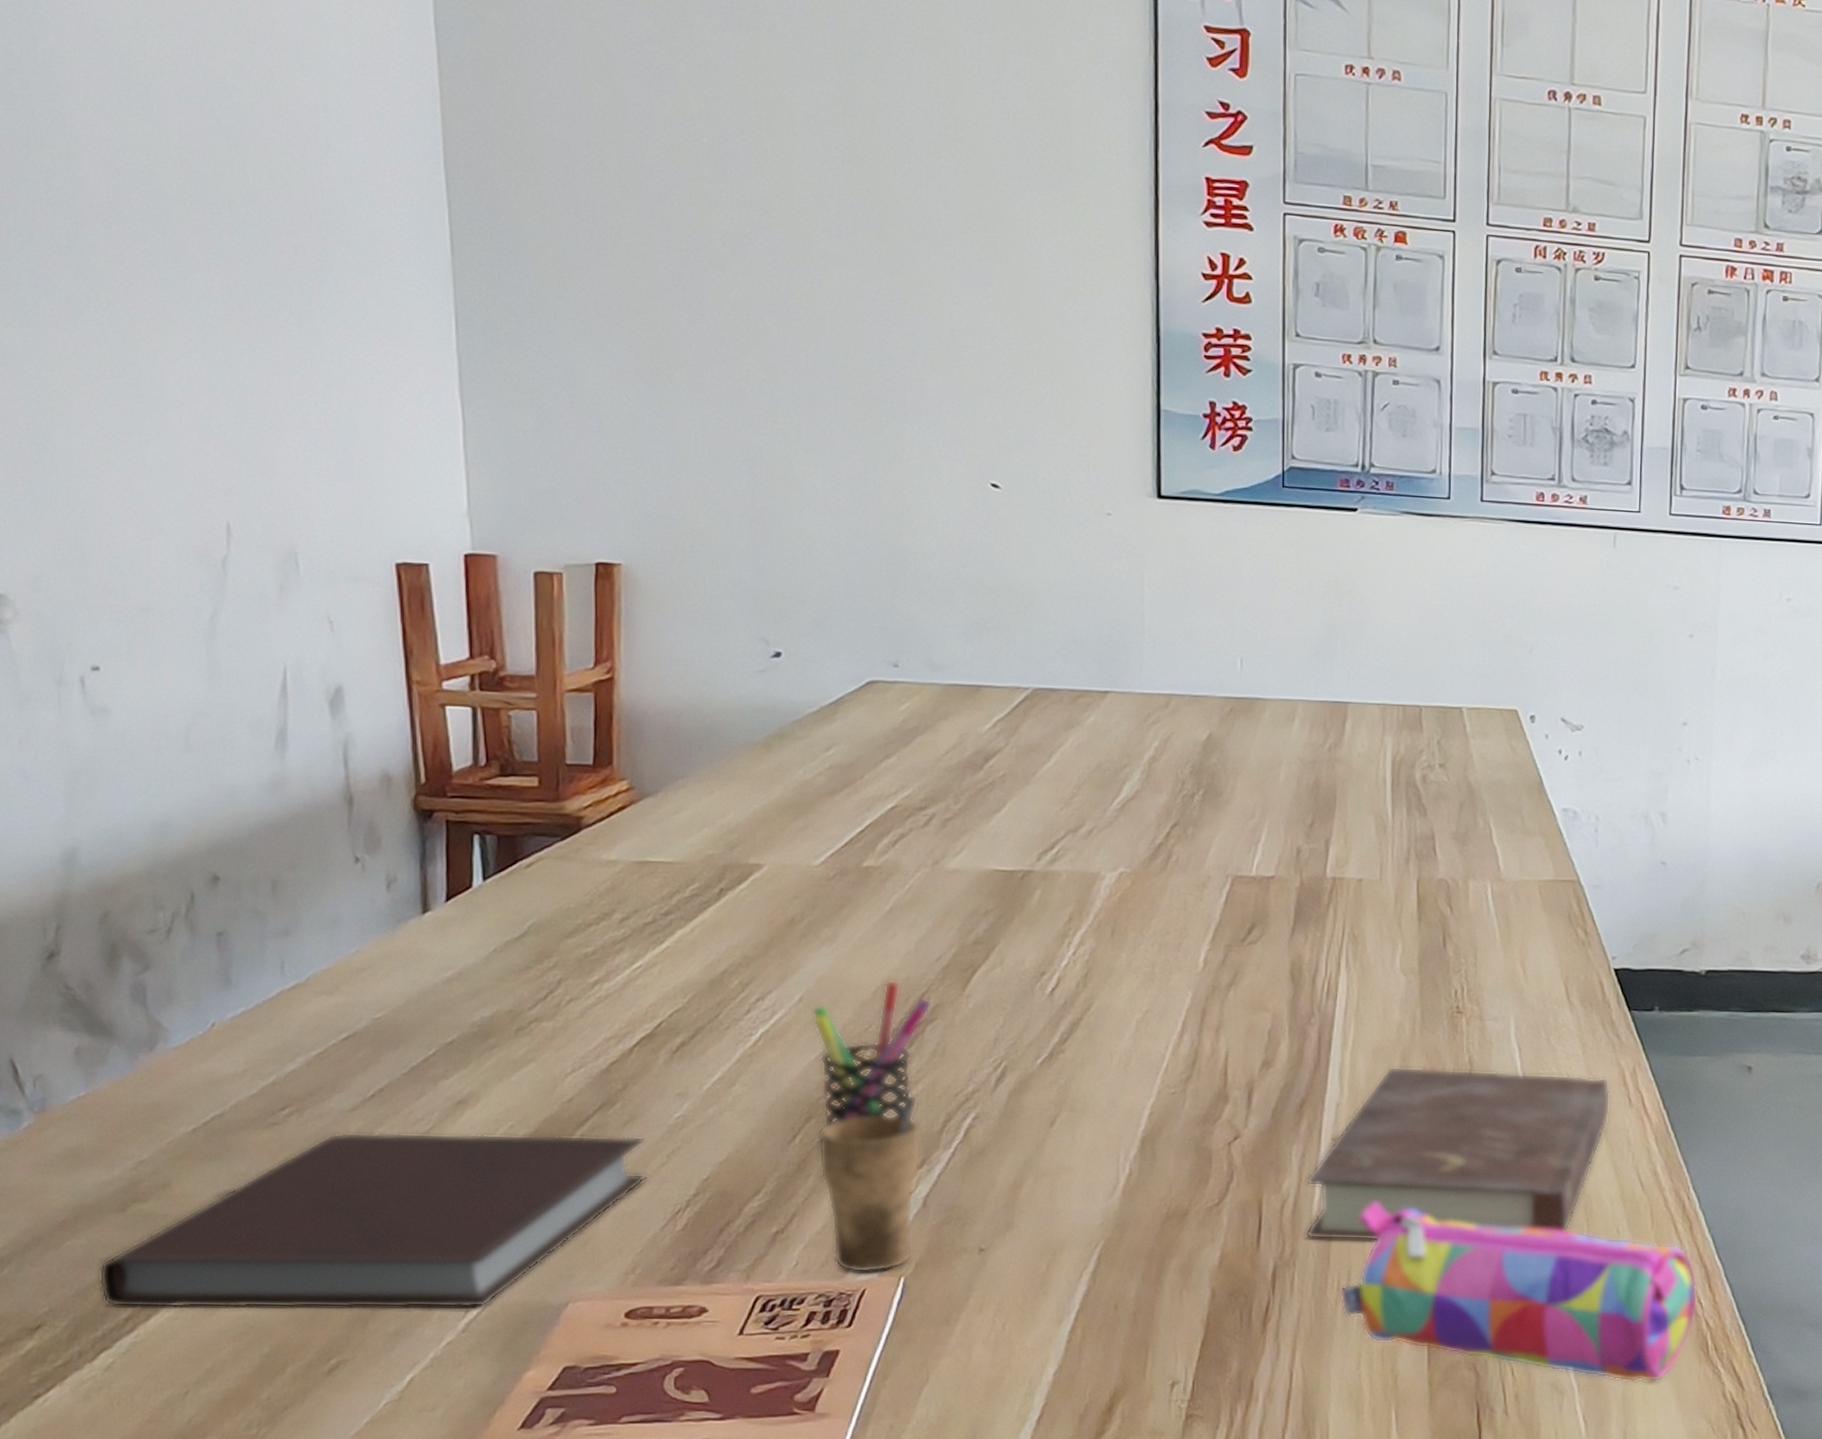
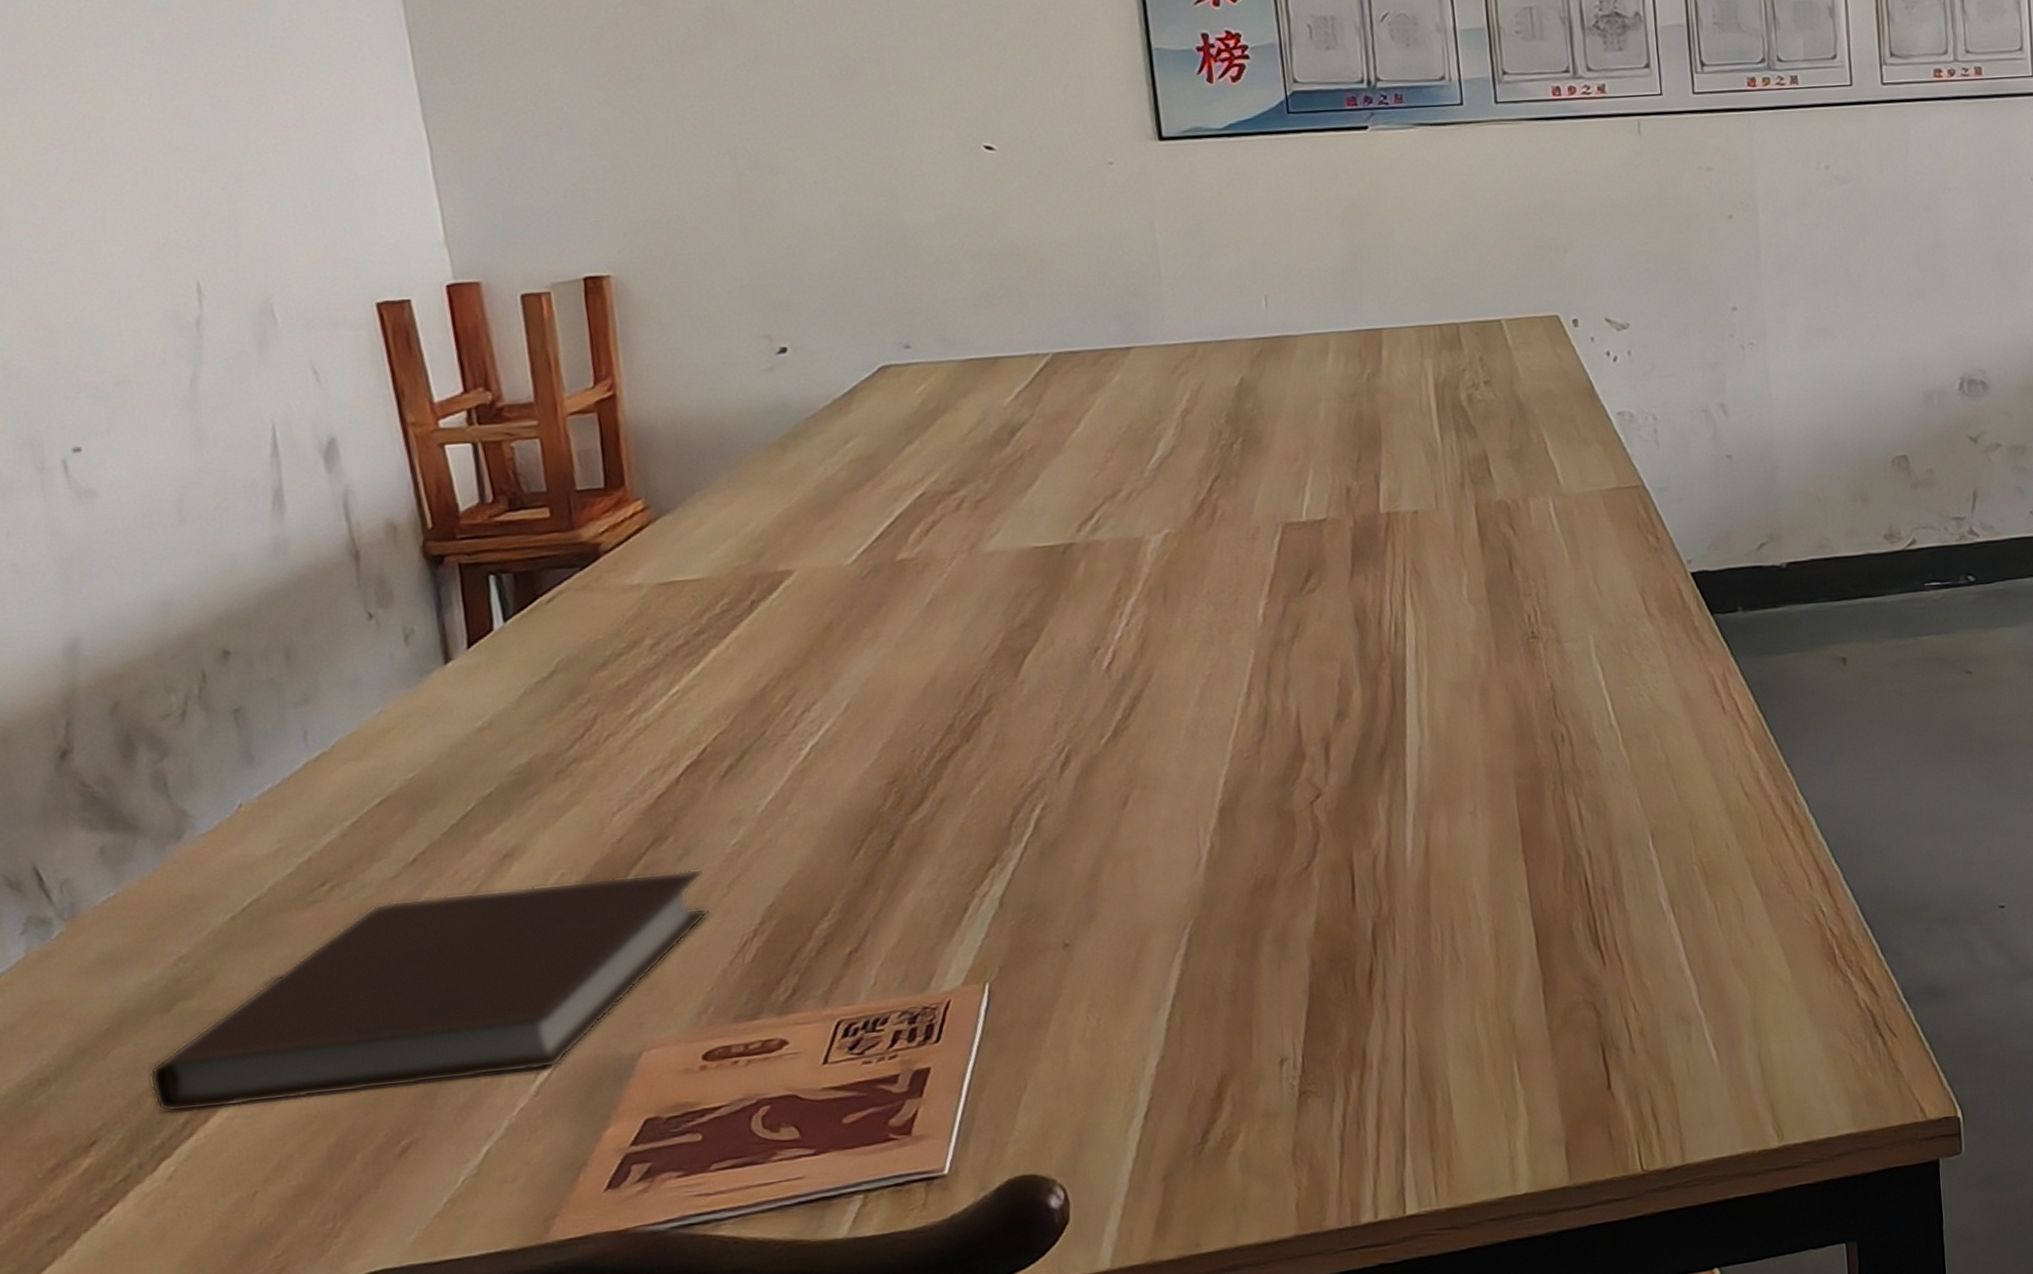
pen holder: present [812,979,932,1127] -> none [861,674,986,836]
cup: present [817,1093,922,1273] -> none [881,790,995,985]
book: present [1305,1066,1611,1242] -> none [1395,687,1705,893]
pencil case: present [1339,1202,1698,1382] -> none [1444,845,1820,1003]

